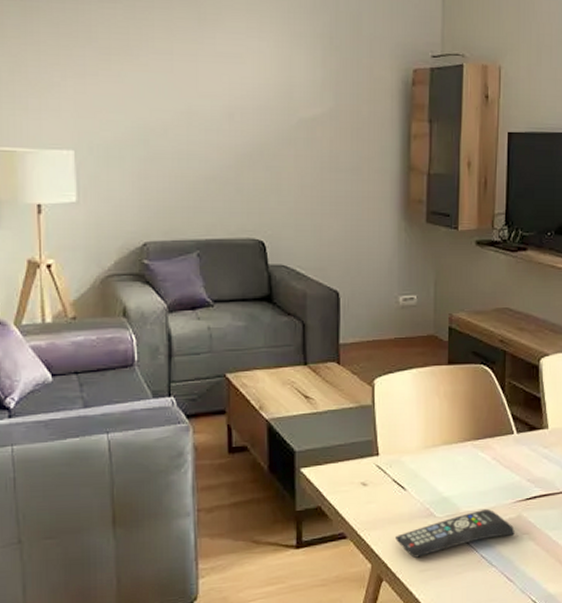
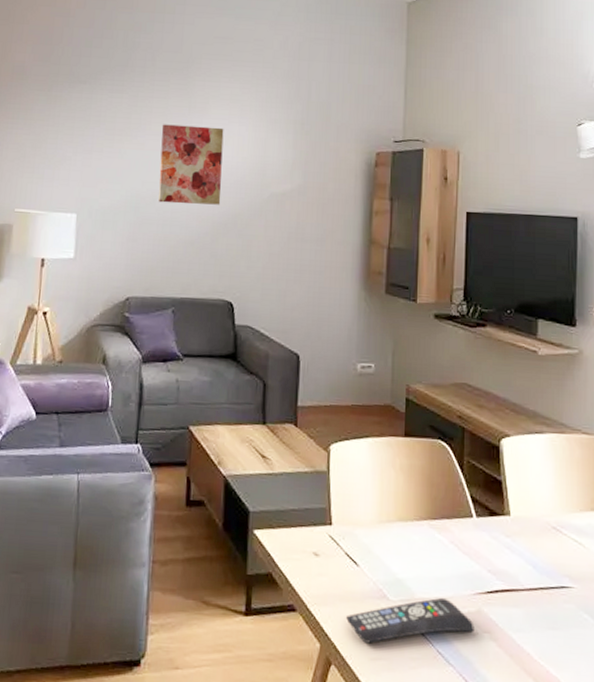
wall art: none [167,40,243,134] -> present [158,124,224,205]

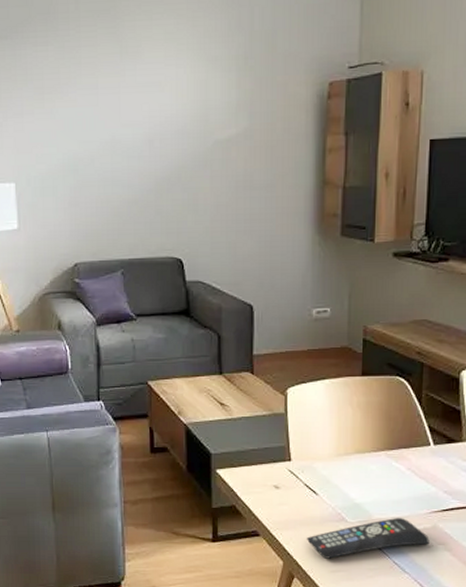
wall art: present [158,124,224,205] -> none [93,73,162,162]

